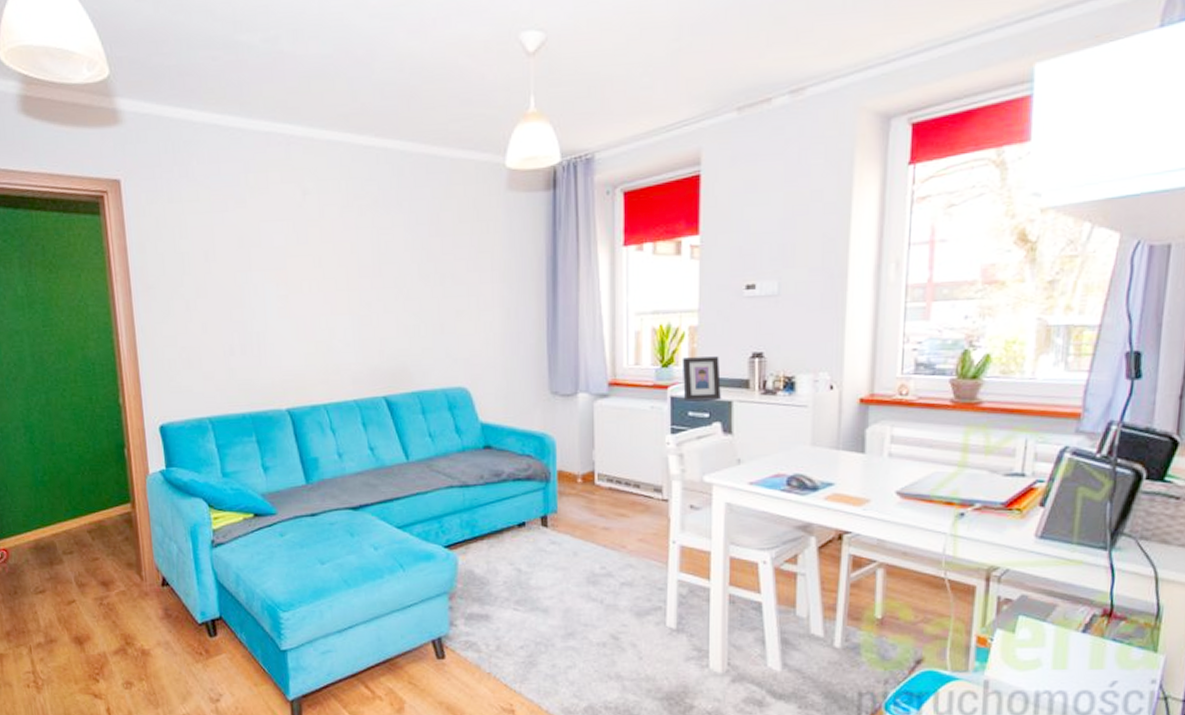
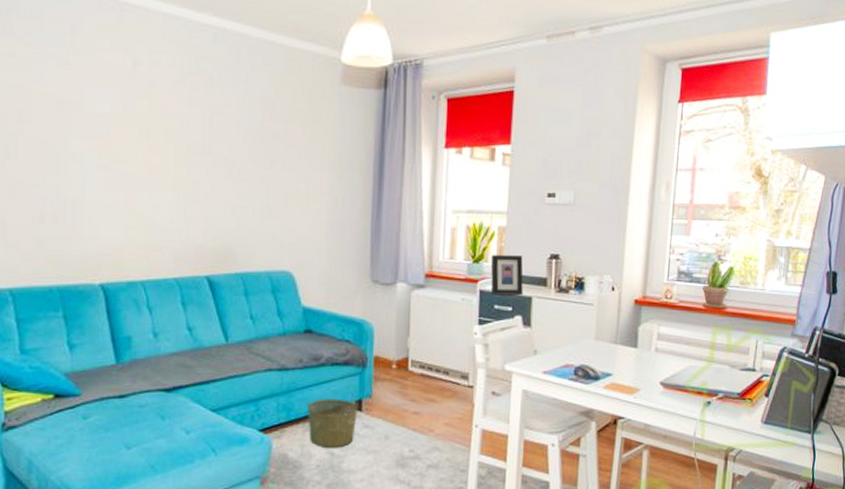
basket: none [490,514,545,565] -> present [307,398,359,449]

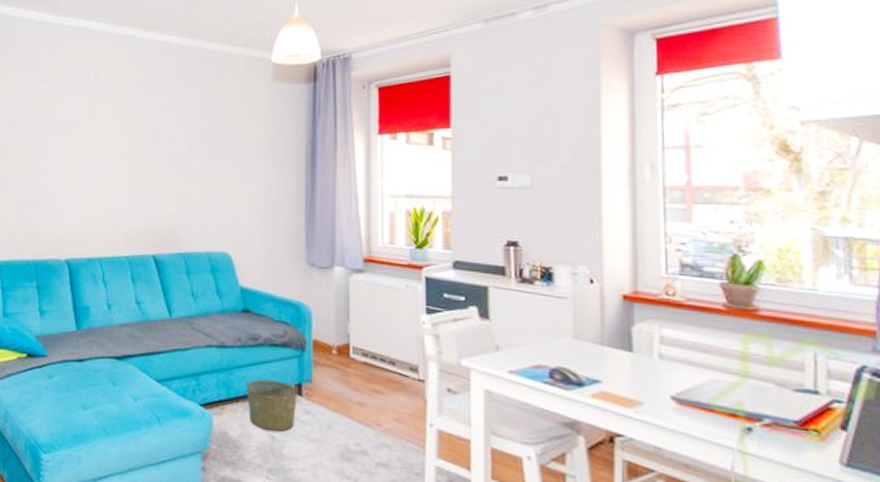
picture frame: present [490,255,523,294] -> none [436,241,476,283]

